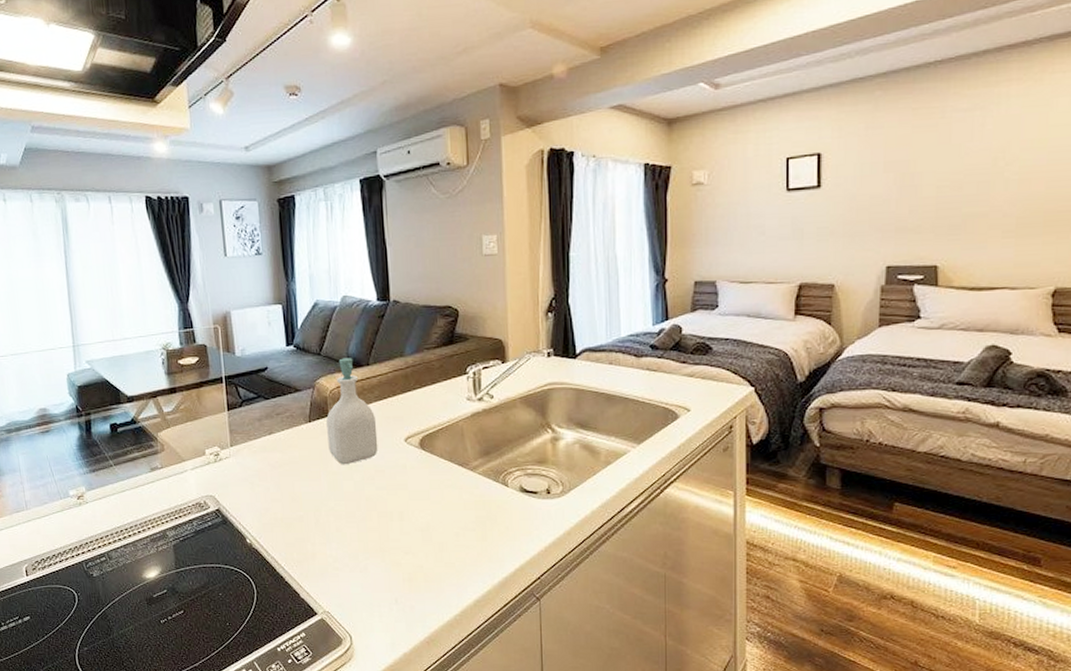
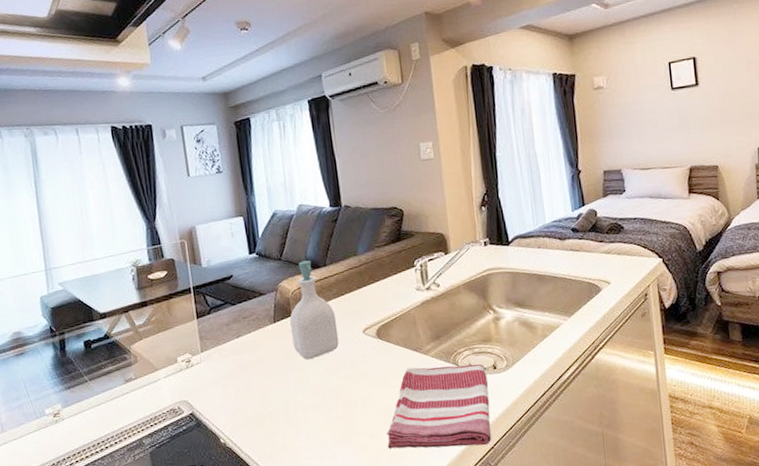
dish towel: none [423,483,540,575] -> present [387,364,492,449]

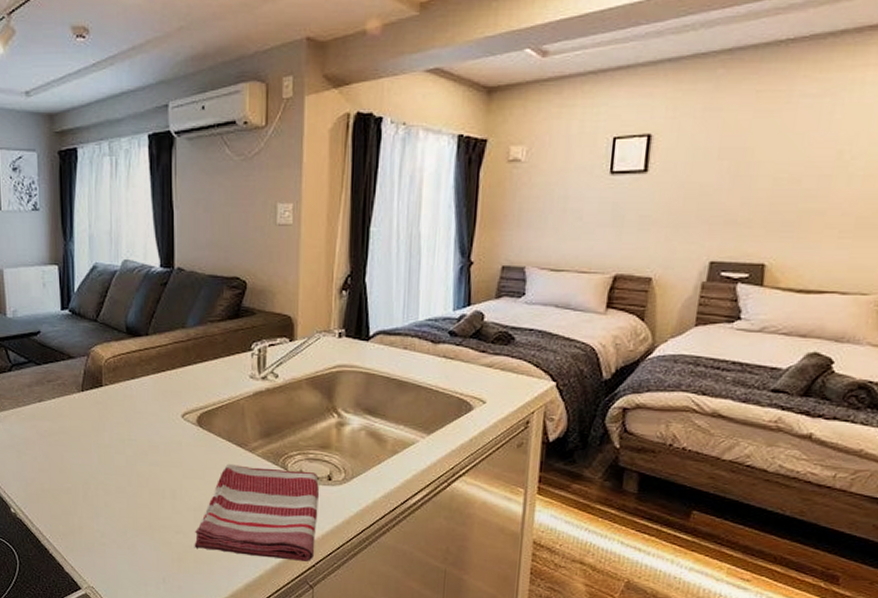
soap bottle: present [290,260,339,360] -> none [100,326,153,438]

